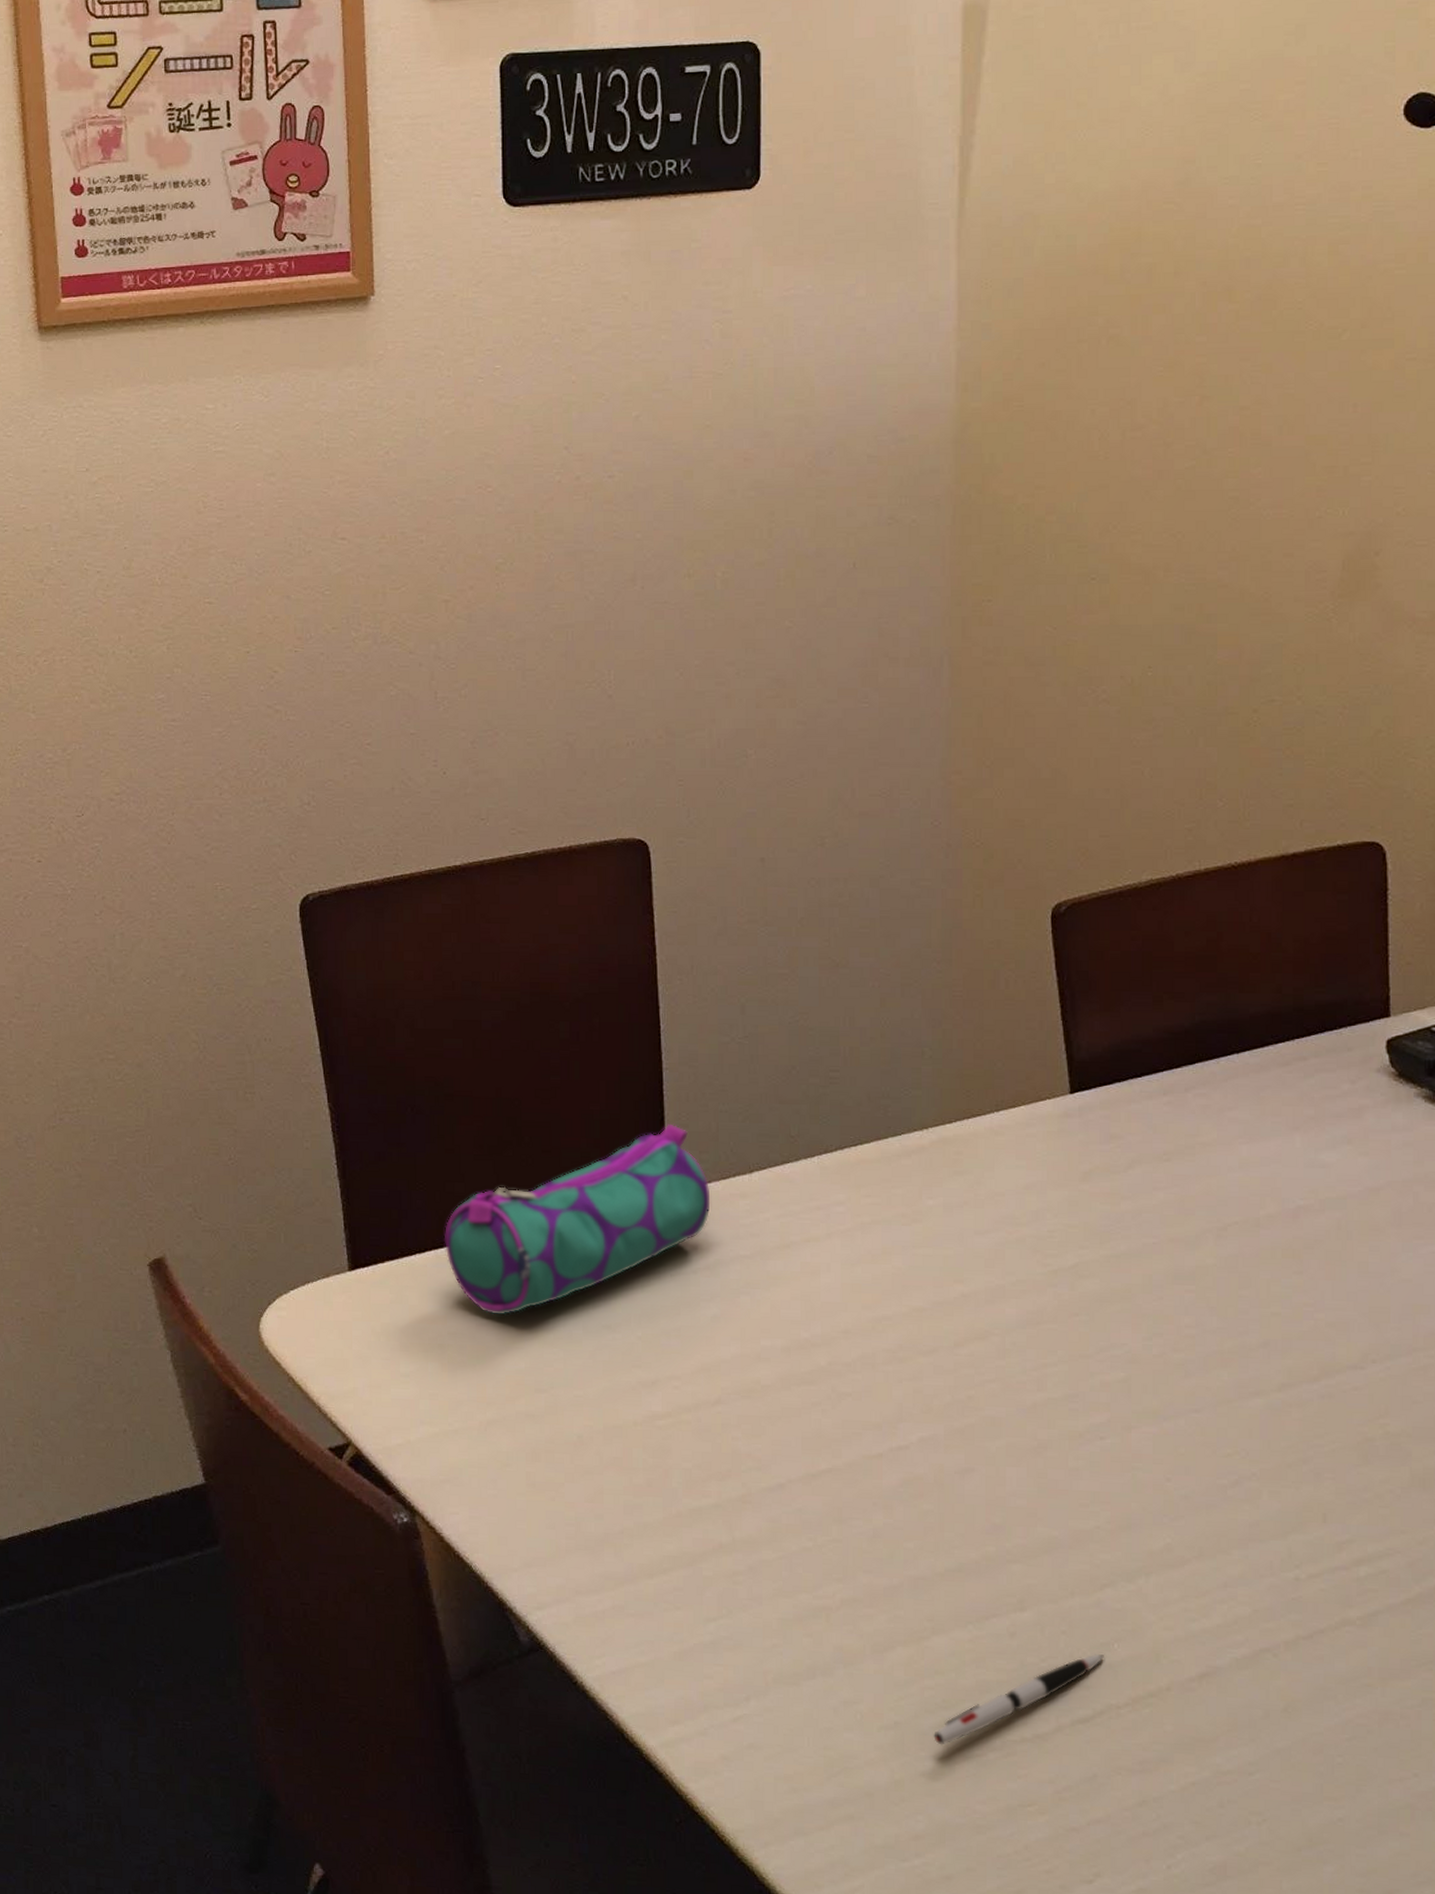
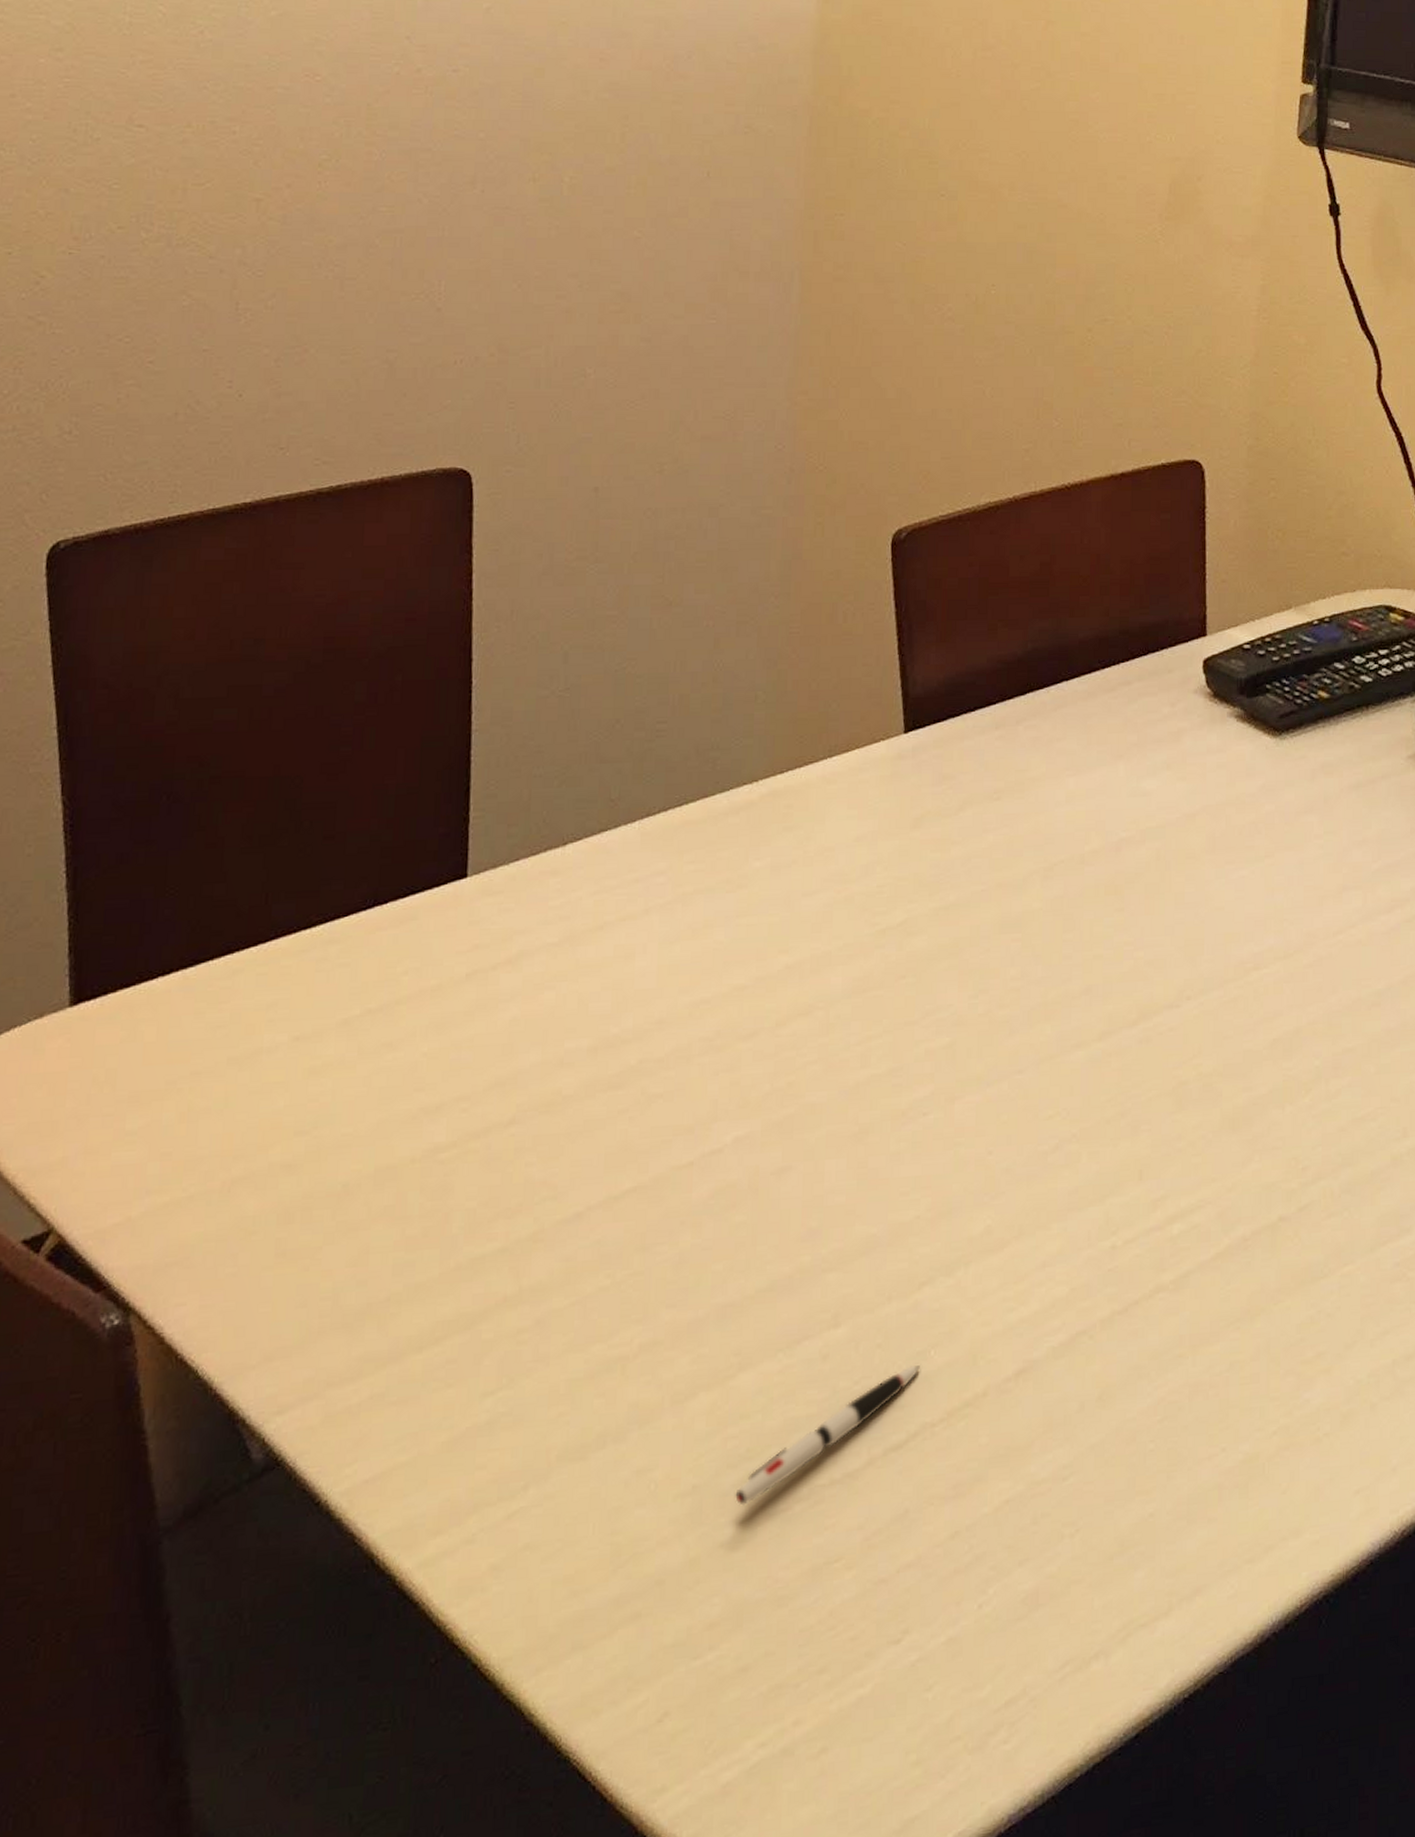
pencil case: present [445,1123,711,1315] -> none [195,794,518,1045]

